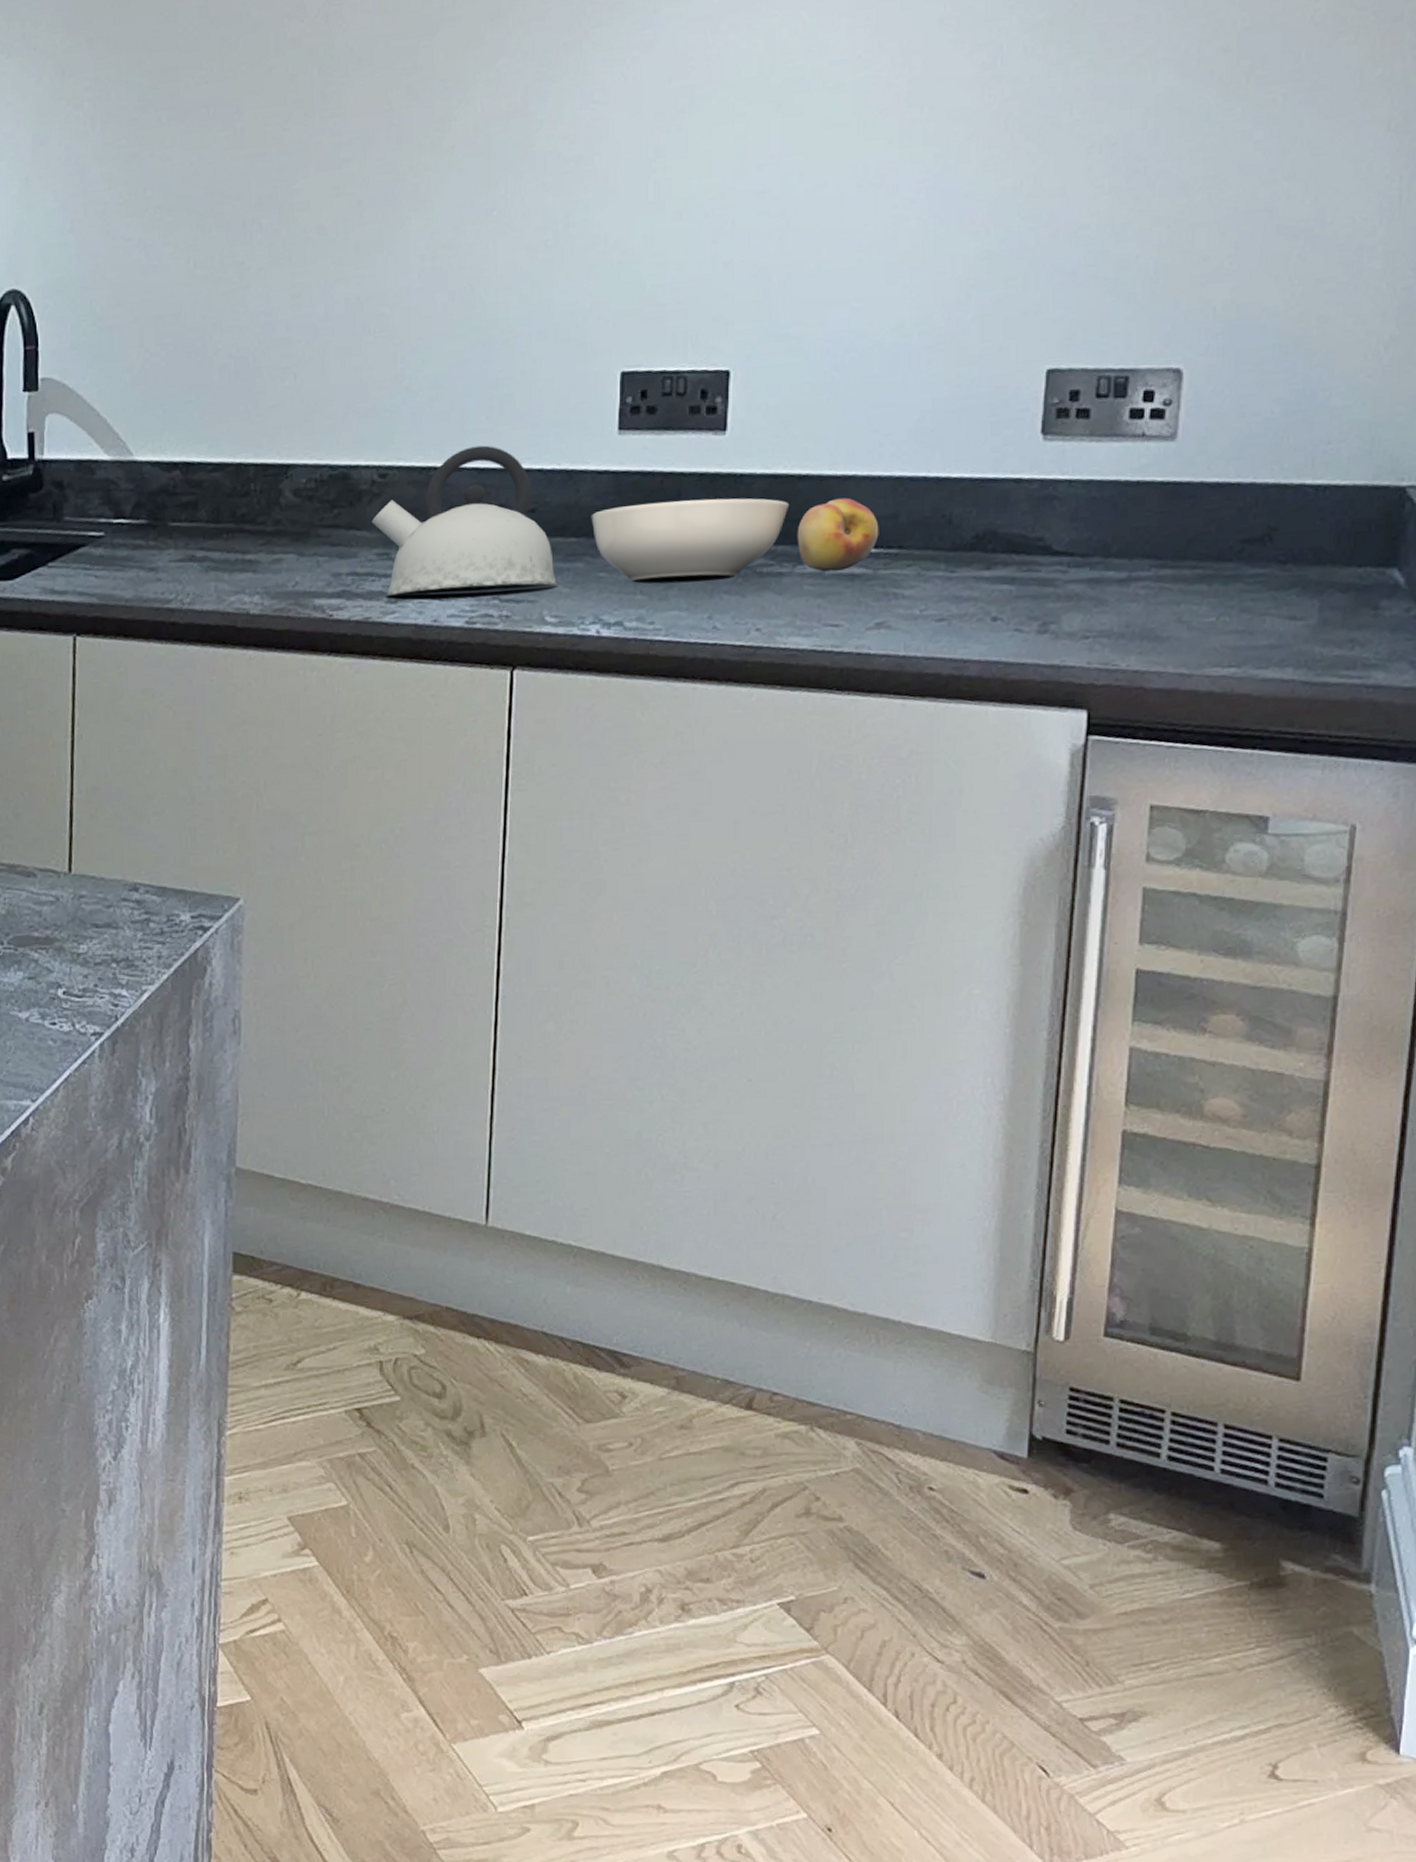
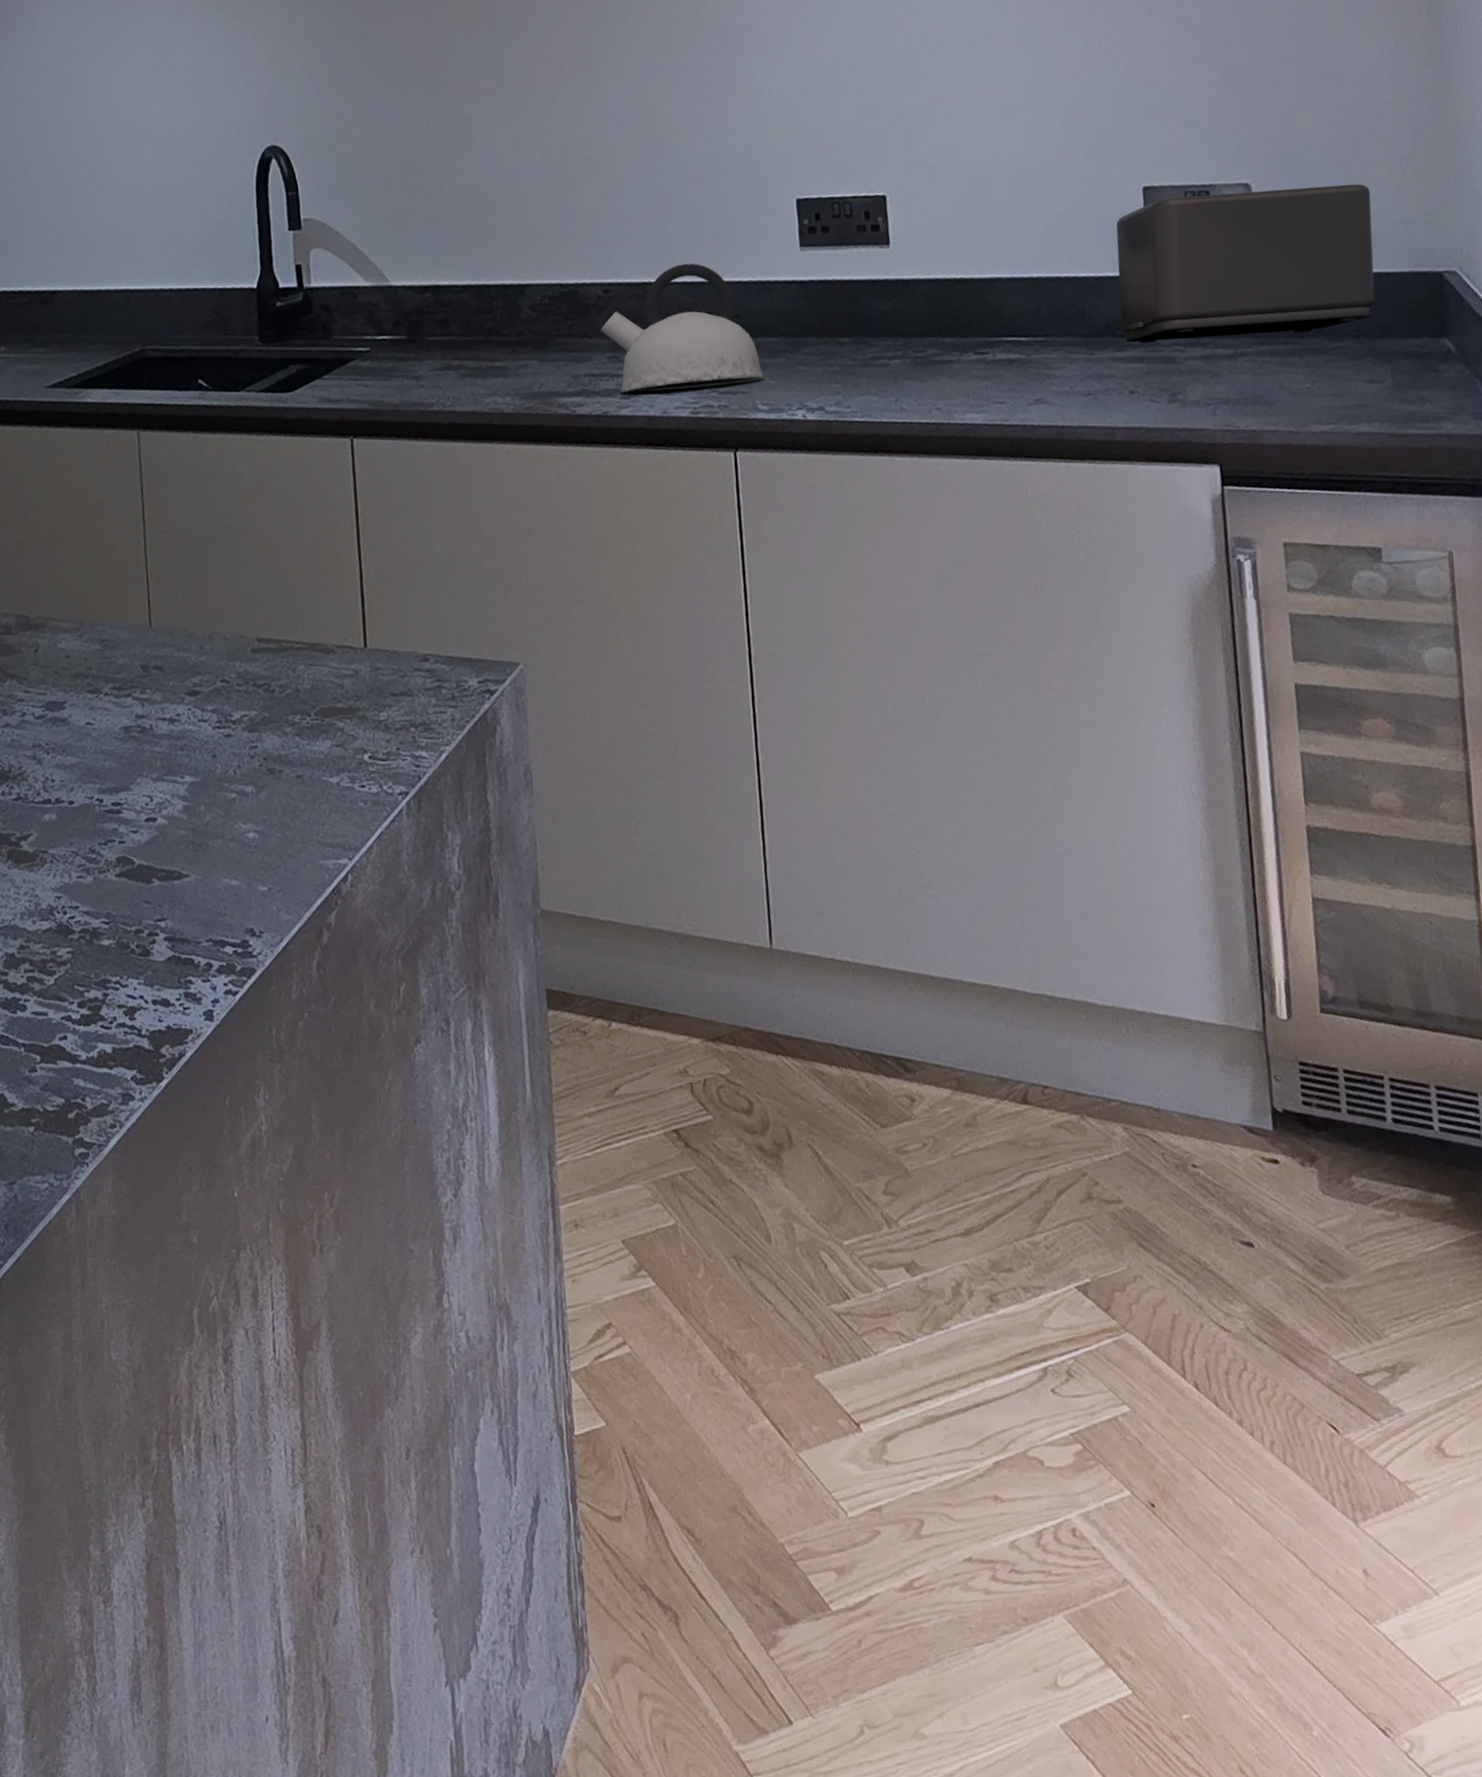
bowl: present [591,498,790,584] -> none [786,299,950,374]
fruit: present [797,497,879,572] -> none [959,296,1027,359]
toaster: none [993,373,1332,562] -> present [1116,183,1375,344]

